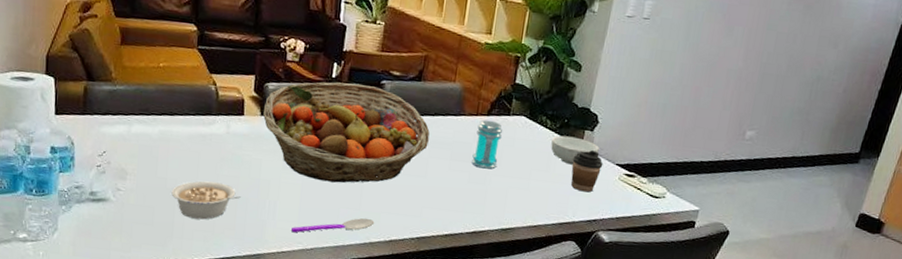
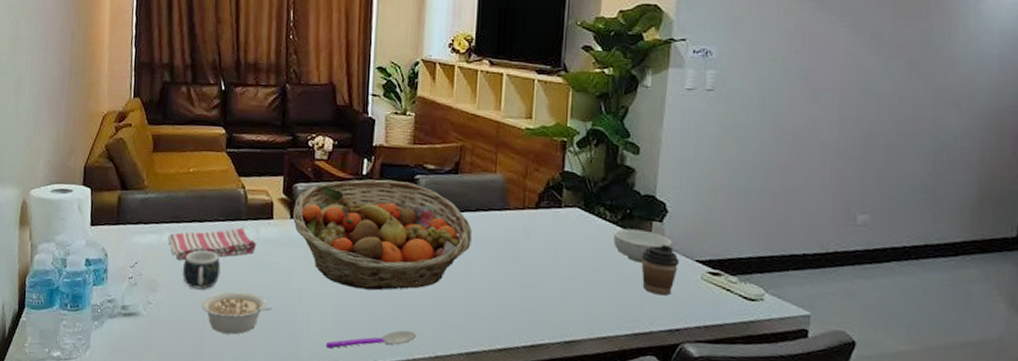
dish towel: none [137,122,226,151] -> present [168,227,256,260]
mug: none [153,142,191,178] -> present [183,250,221,289]
jar: present [471,120,503,169] -> none [522,213,555,271]

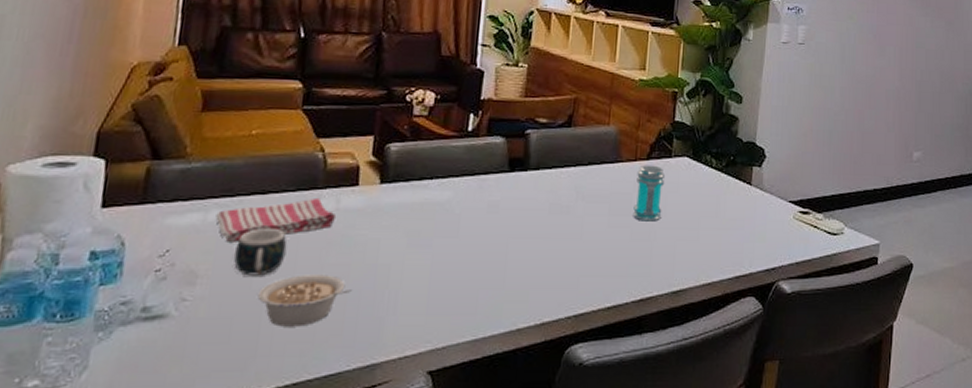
fruit basket: present [292,179,472,291] -> none [382,135,584,258]
spoon: present [325,330,417,349] -> none [416,298,523,329]
jar: none [522,213,555,271] -> present [633,165,666,222]
cereal bowl: present [613,228,672,263] -> none [718,175,769,207]
coffee cup: present [641,245,680,296] -> none [743,189,776,237]

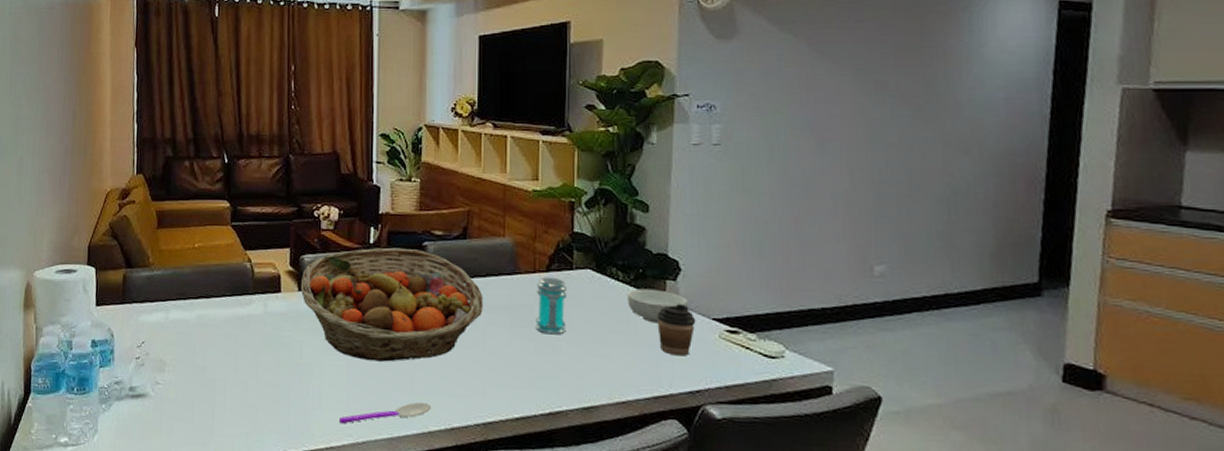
dish towel: present [215,197,335,242] -> none [174,302,264,338]
mug: present [234,228,287,276] -> none [191,326,229,367]
legume: present [257,275,352,327] -> none [210,368,282,413]
fruit basket: none [382,135,584,258] -> present [300,247,483,362]
spoon: none [416,298,523,329] -> present [338,402,432,424]
cereal bowl: none [718,175,769,207] -> present [627,288,688,323]
coffee cup: none [743,189,776,237] -> present [657,304,696,356]

